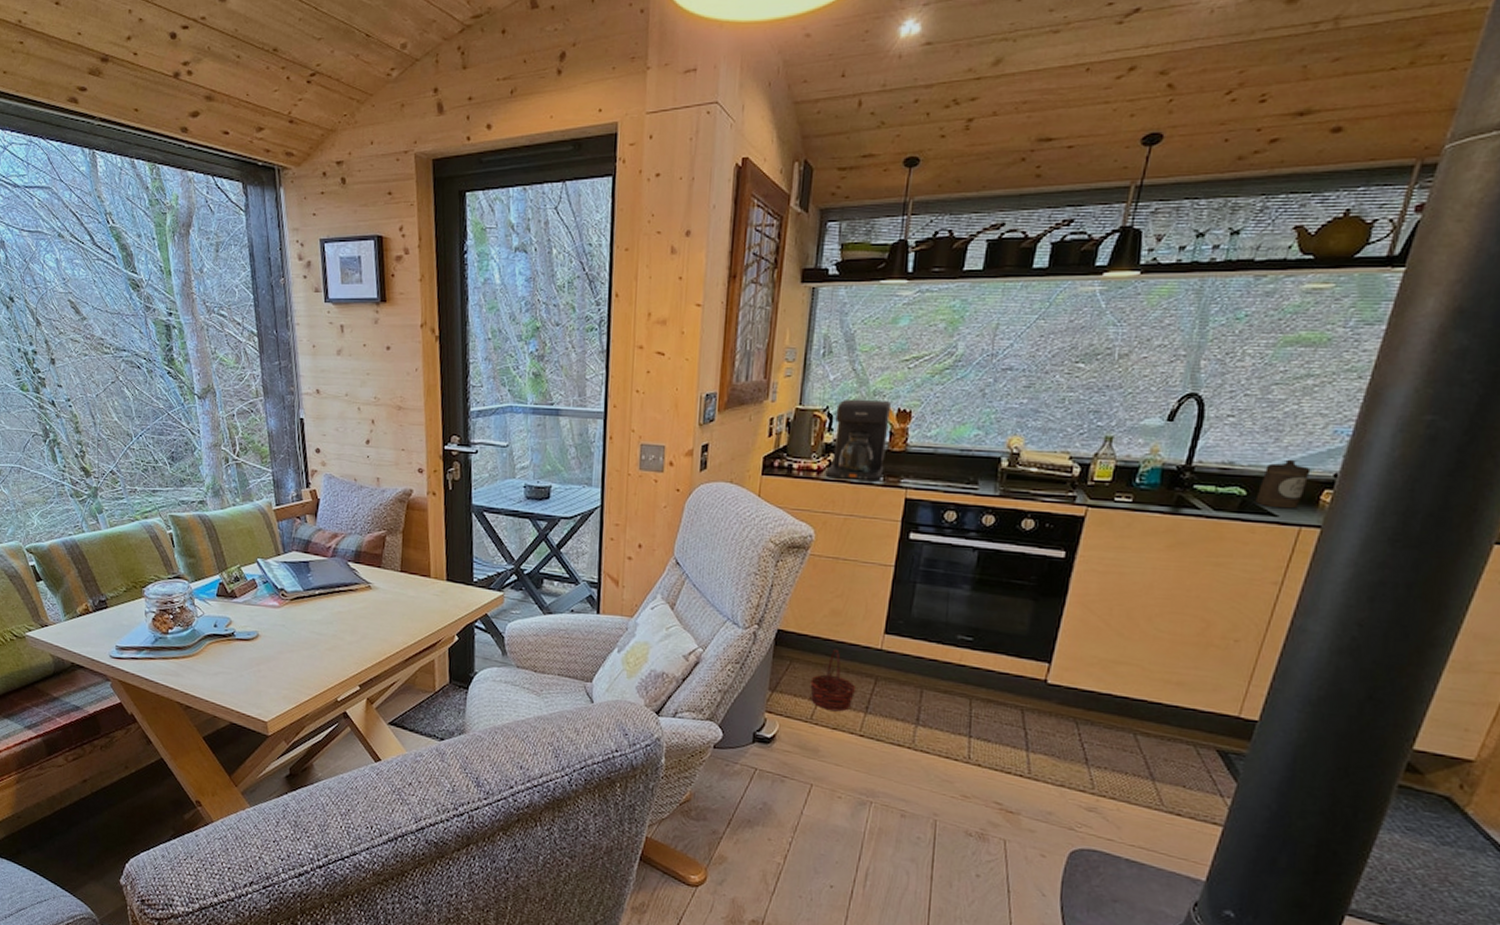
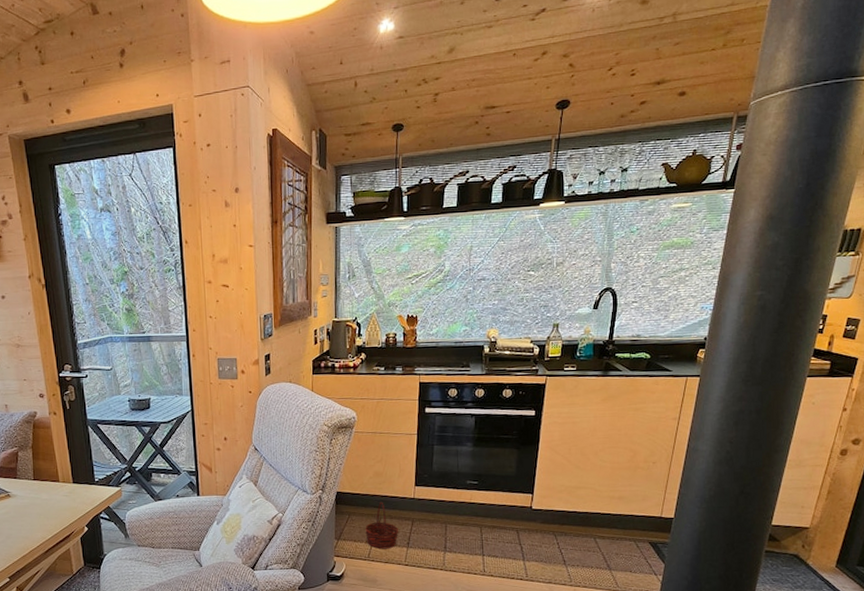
coffee maker: present [825,400,892,482] -> none [359,310,403,373]
canister: present [1255,459,1311,509] -> none [656,329,689,365]

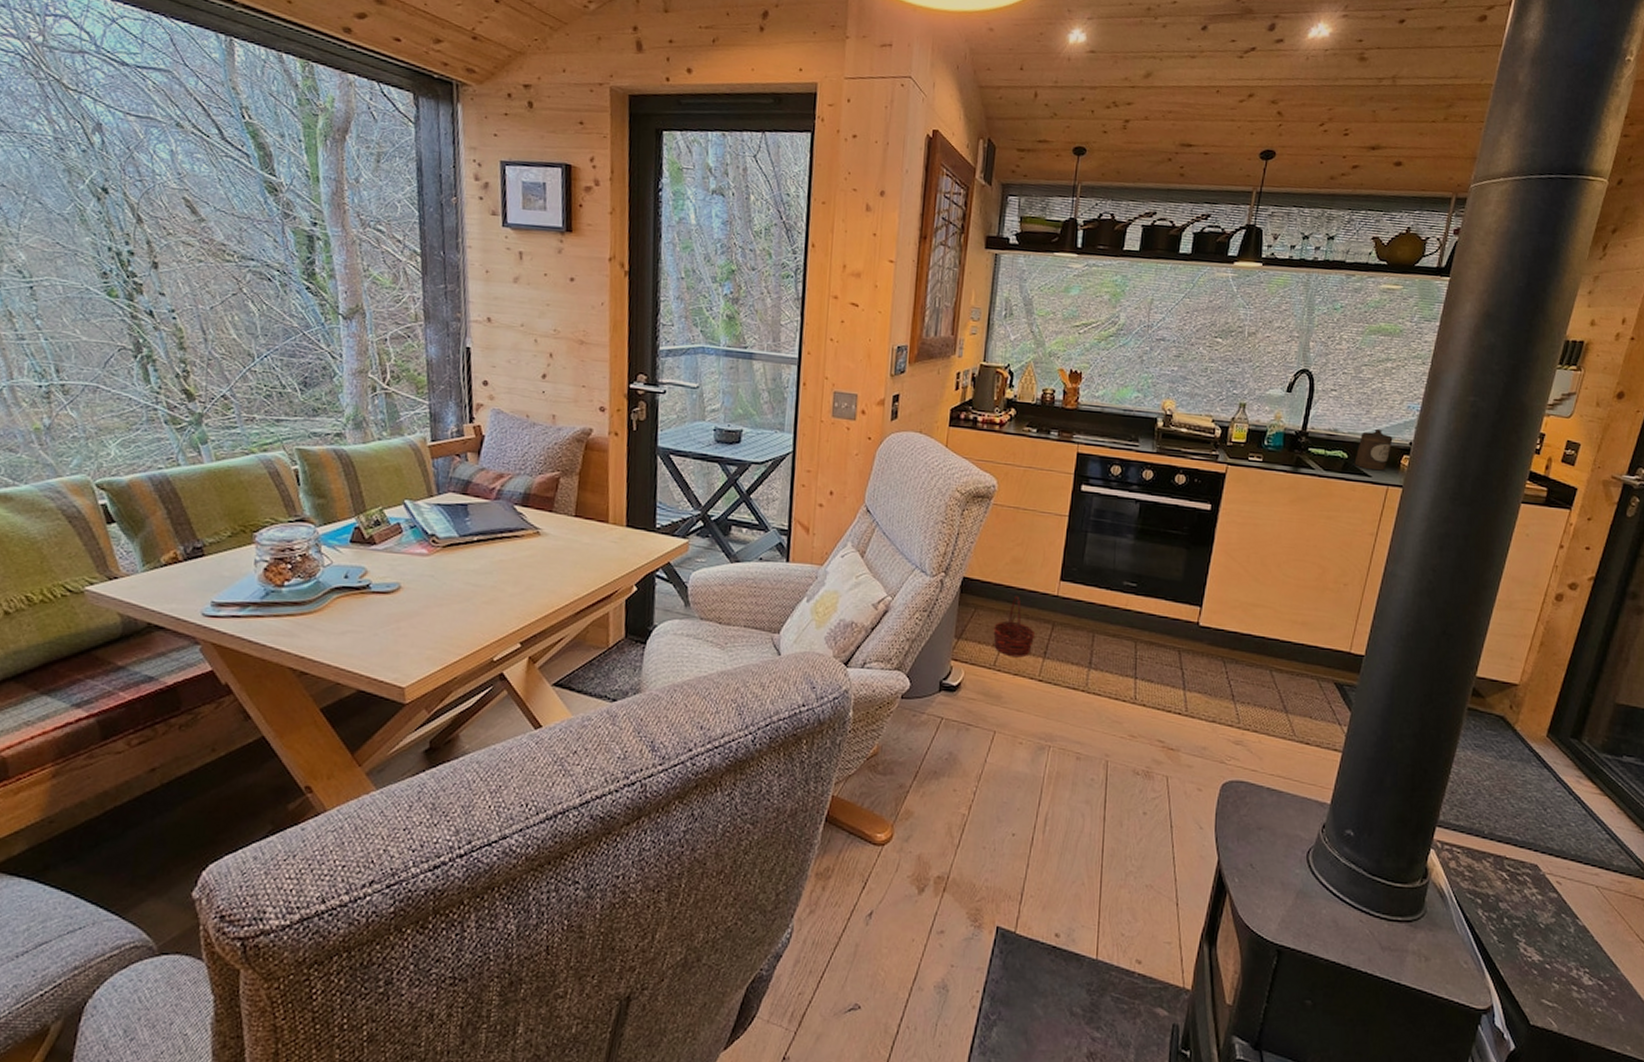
canister: none [656,329,689,365] -> present [1354,428,1393,471]

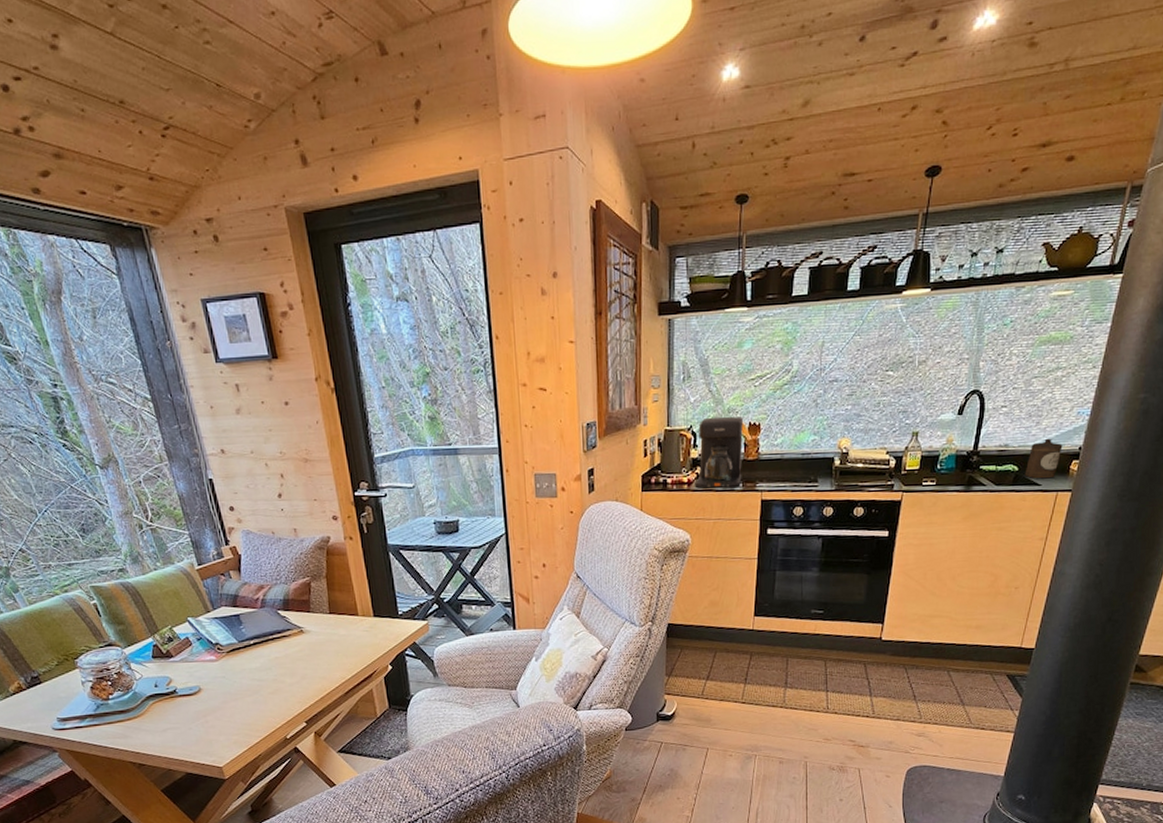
basket: present [993,596,1036,657] -> none [699,634,736,686]
coffee maker: none [1007,359,1065,437] -> present [694,417,744,490]

